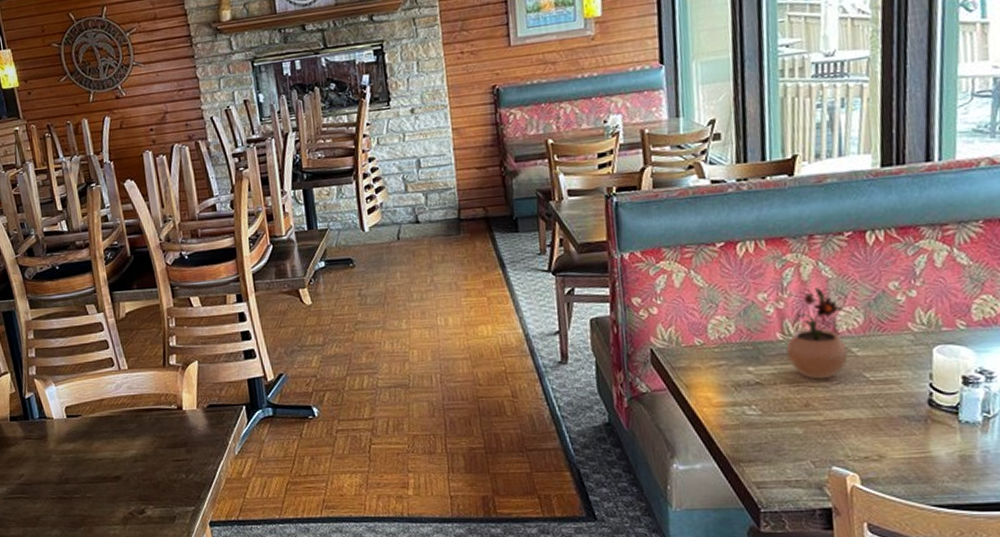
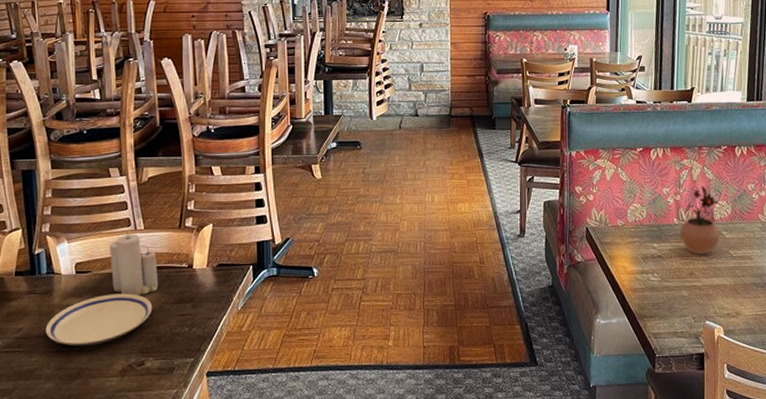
plate: none [45,437,147,494] -> present [45,293,153,347]
candle: none [95,373,150,441] -> present [109,233,159,296]

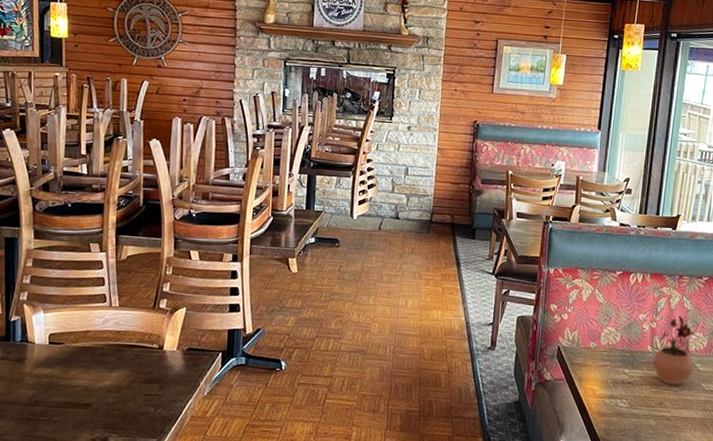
plate: present [45,293,153,347] -> none [14,367,121,417]
candle: present [109,233,159,296] -> none [83,308,129,372]

